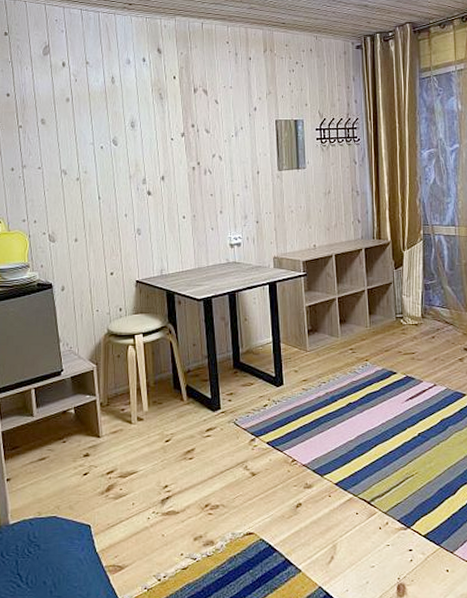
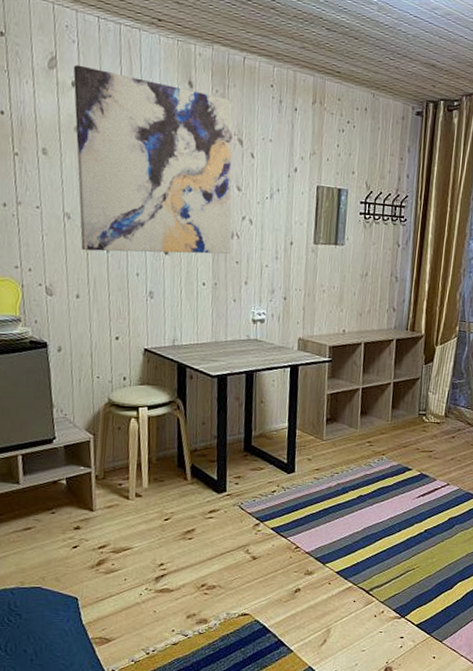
wall art: none [63,49,205,200] -> present [73,64,233,254]

